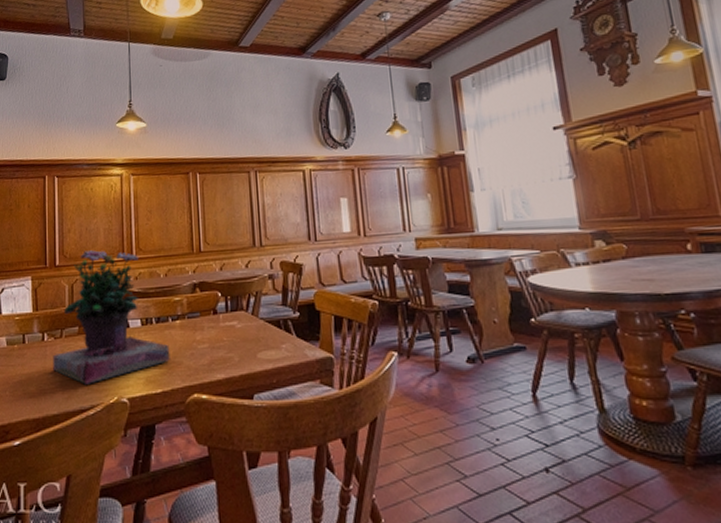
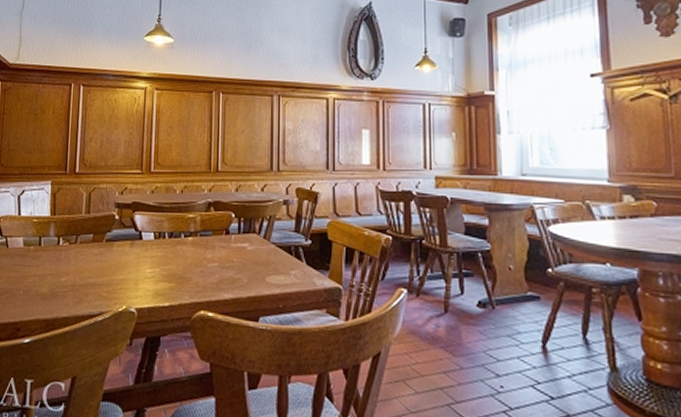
potted flower: present [53,250,170,385] -> none [66,161,180,291]

